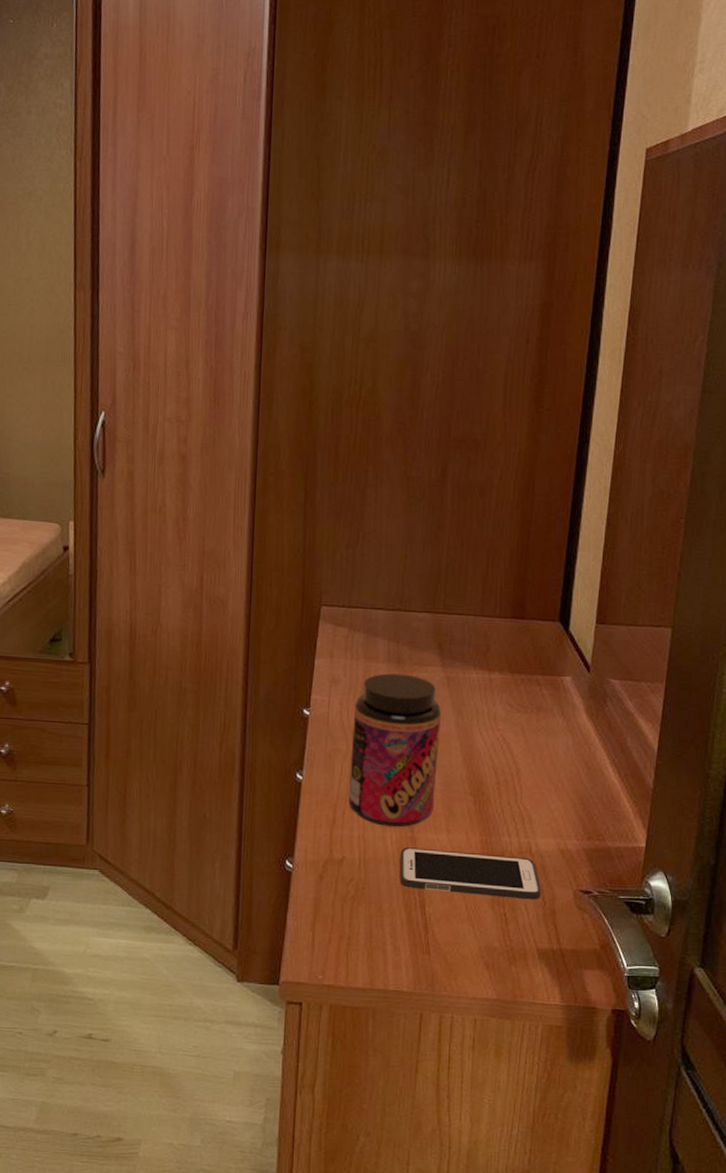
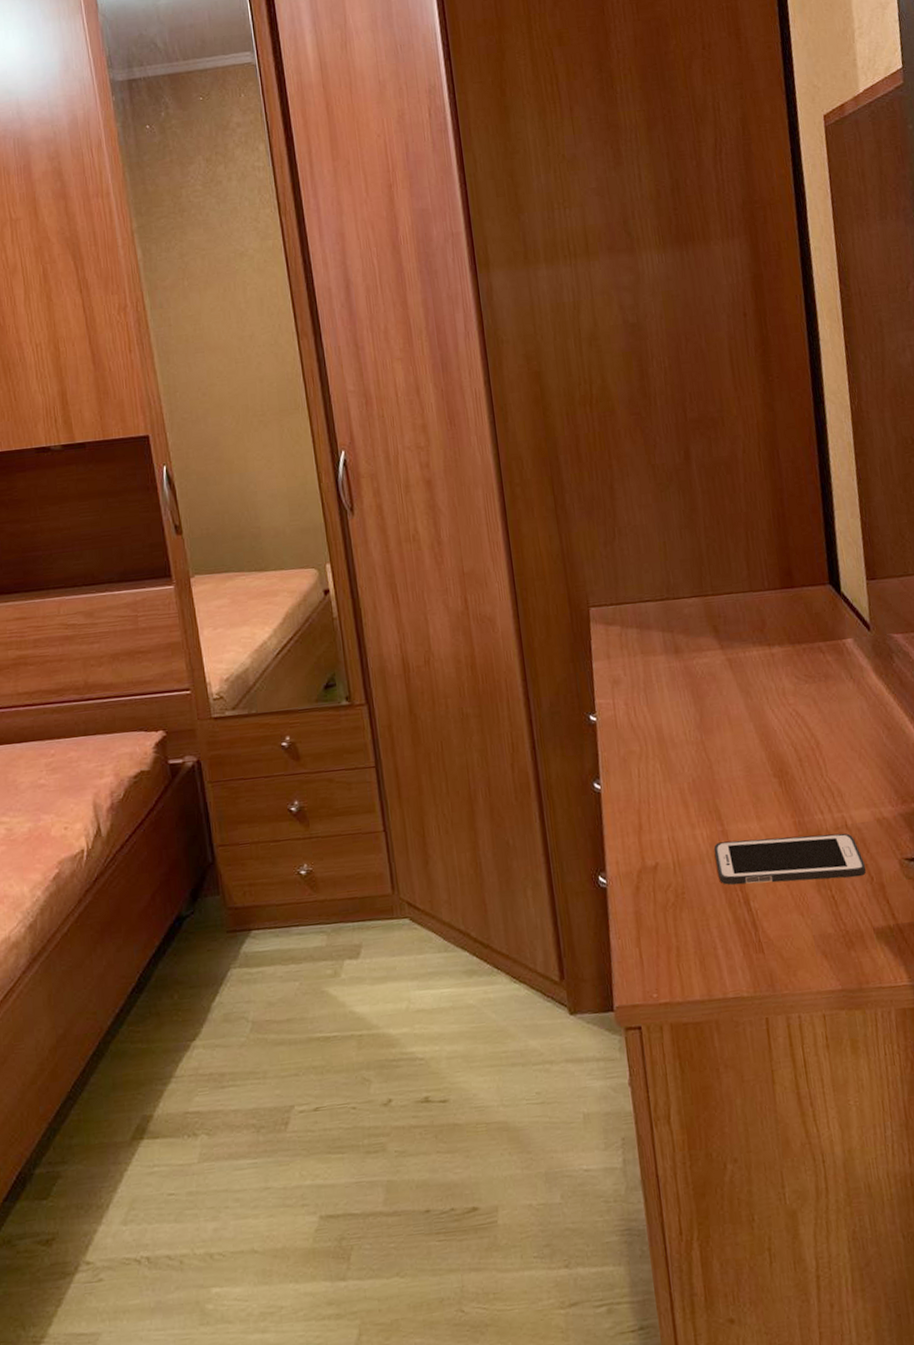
jar: present [349,673,442,827] -> none [640,663,739,824]

